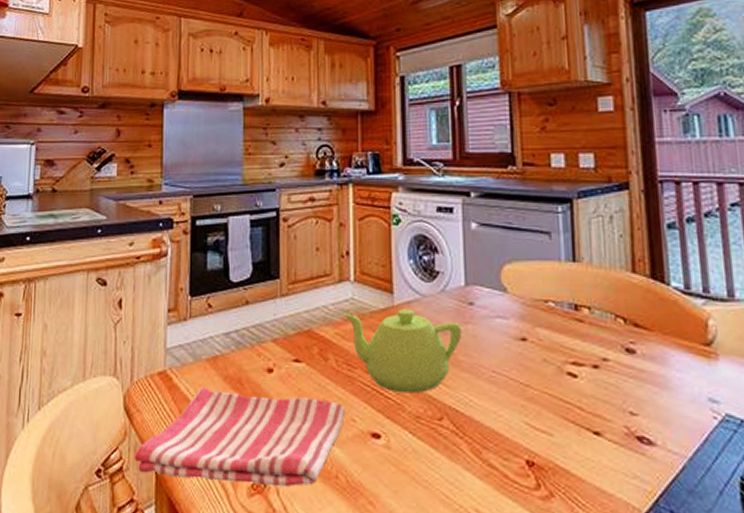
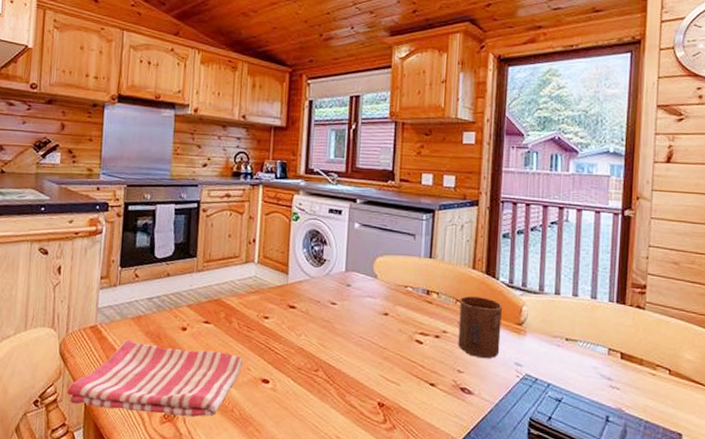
teapot: present [342,309,462,394] -> none [246,286,340,351]
cup: none [619,310,685,395] -> present [458,296,502,359]

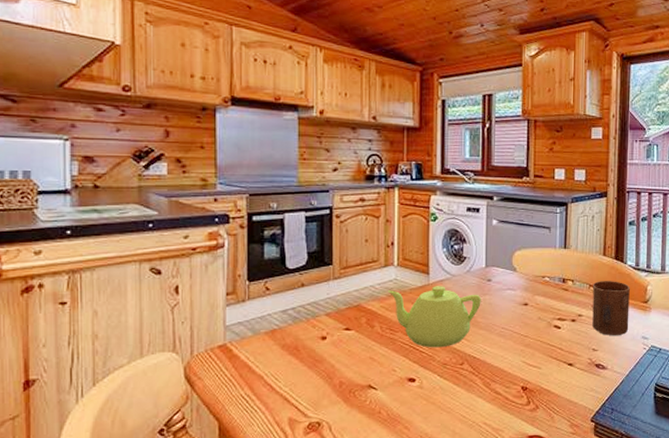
dish towel: present [66,339,243,417] -> none [196,355,388,428]
teapot: none [246,286,340,351] -> present [387,286,481,348]

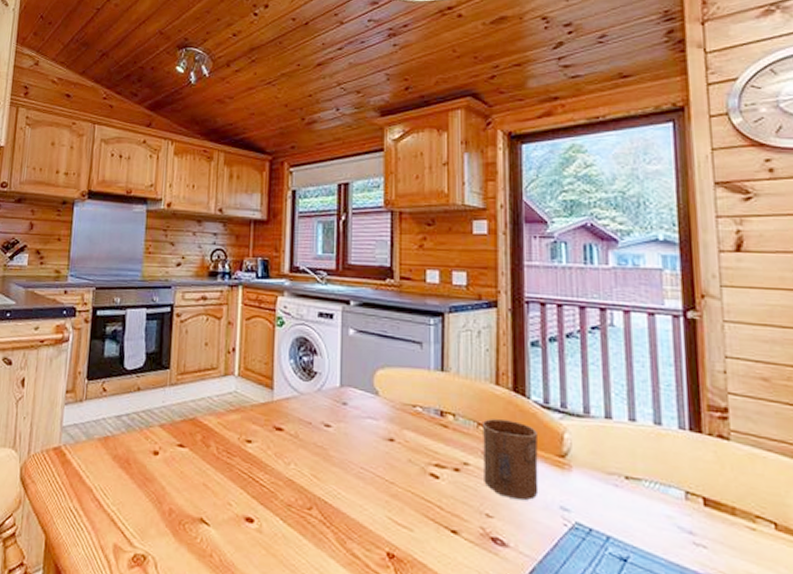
teapot: present [387,286,481,348] -> none [225,404,335,484]

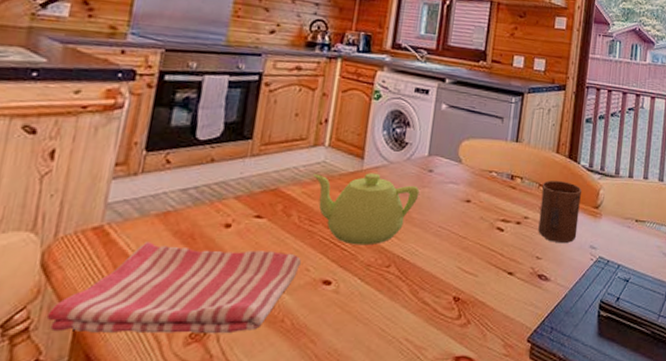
dish towel: none [26,464,223,562] -> present [46,242,301,334]
teapot: none [225,404,335,484] -> present [312,173,420,246]

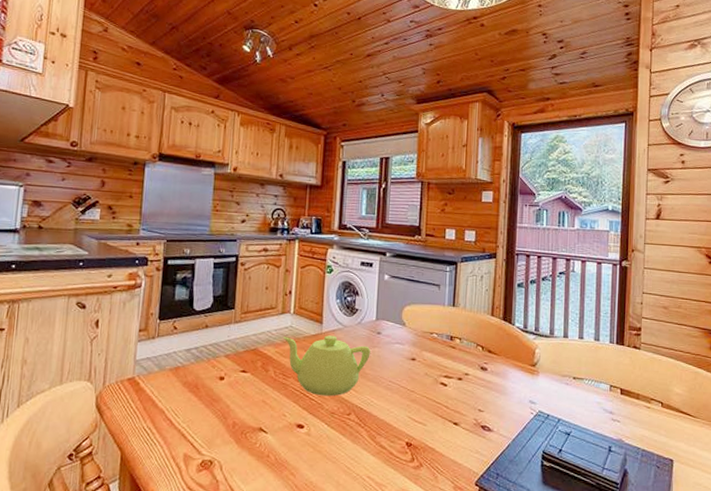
dish towel: present [46,242,301,334] -> none [102,390,279,464]
cup: present [538,181,582,244] -> none [479,341,518,398]

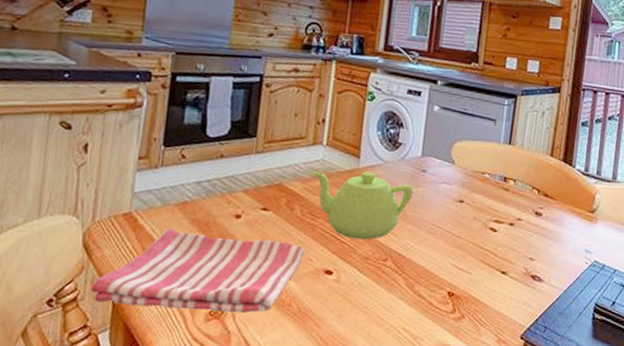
dish towel: none [102,390,279,464] -> present [90,228,304,313]

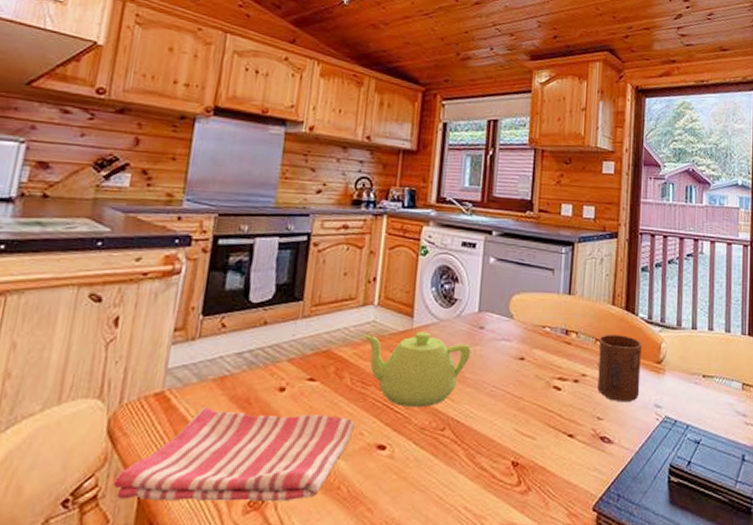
cup: none [531,183,577,246] -> present [597,335,642,403]

